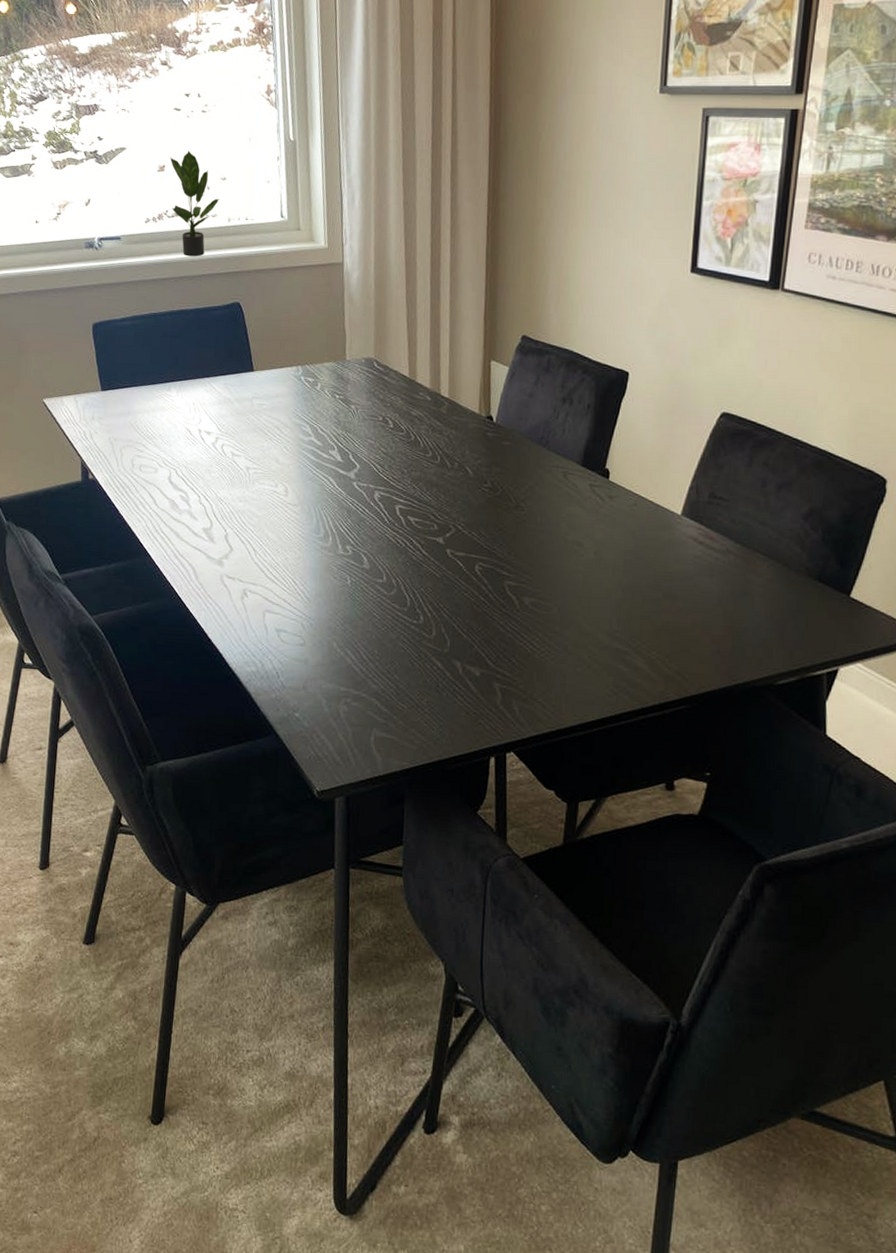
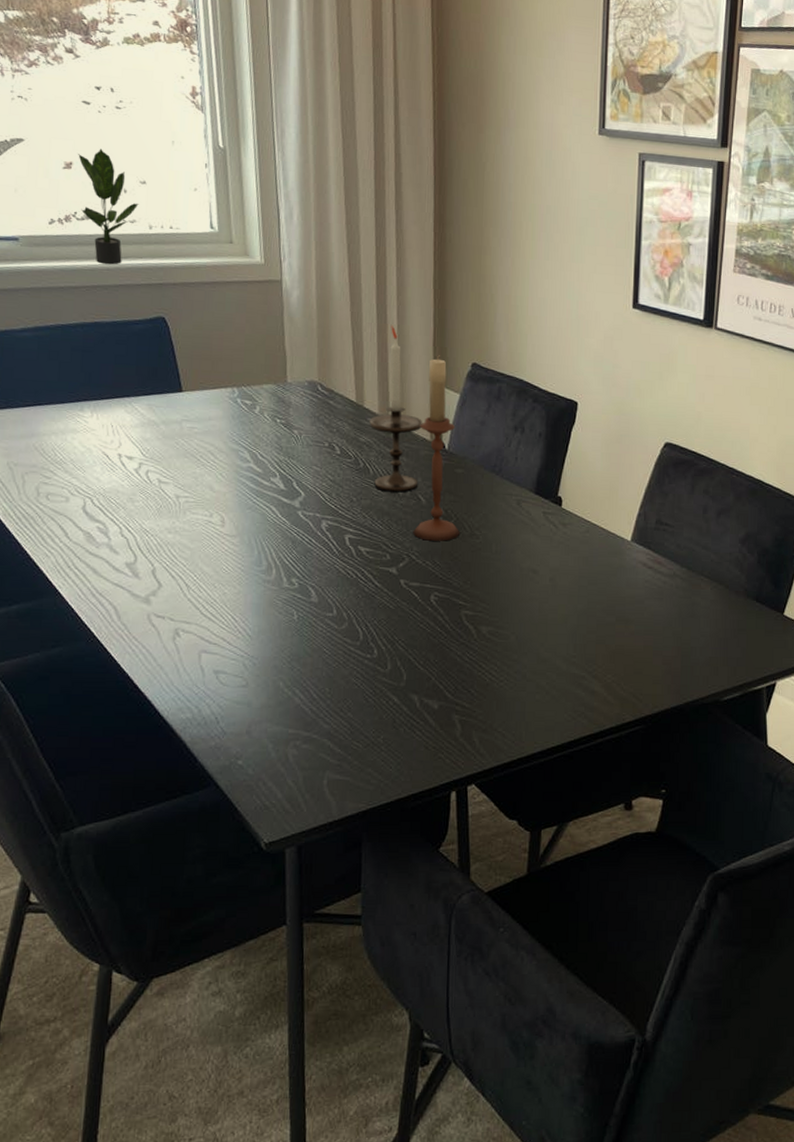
candlestick: none [421,300,472,465] -> present [369,324,422,493]
candlestick: none [460,329,506,513] -> present [413,355,461,541]

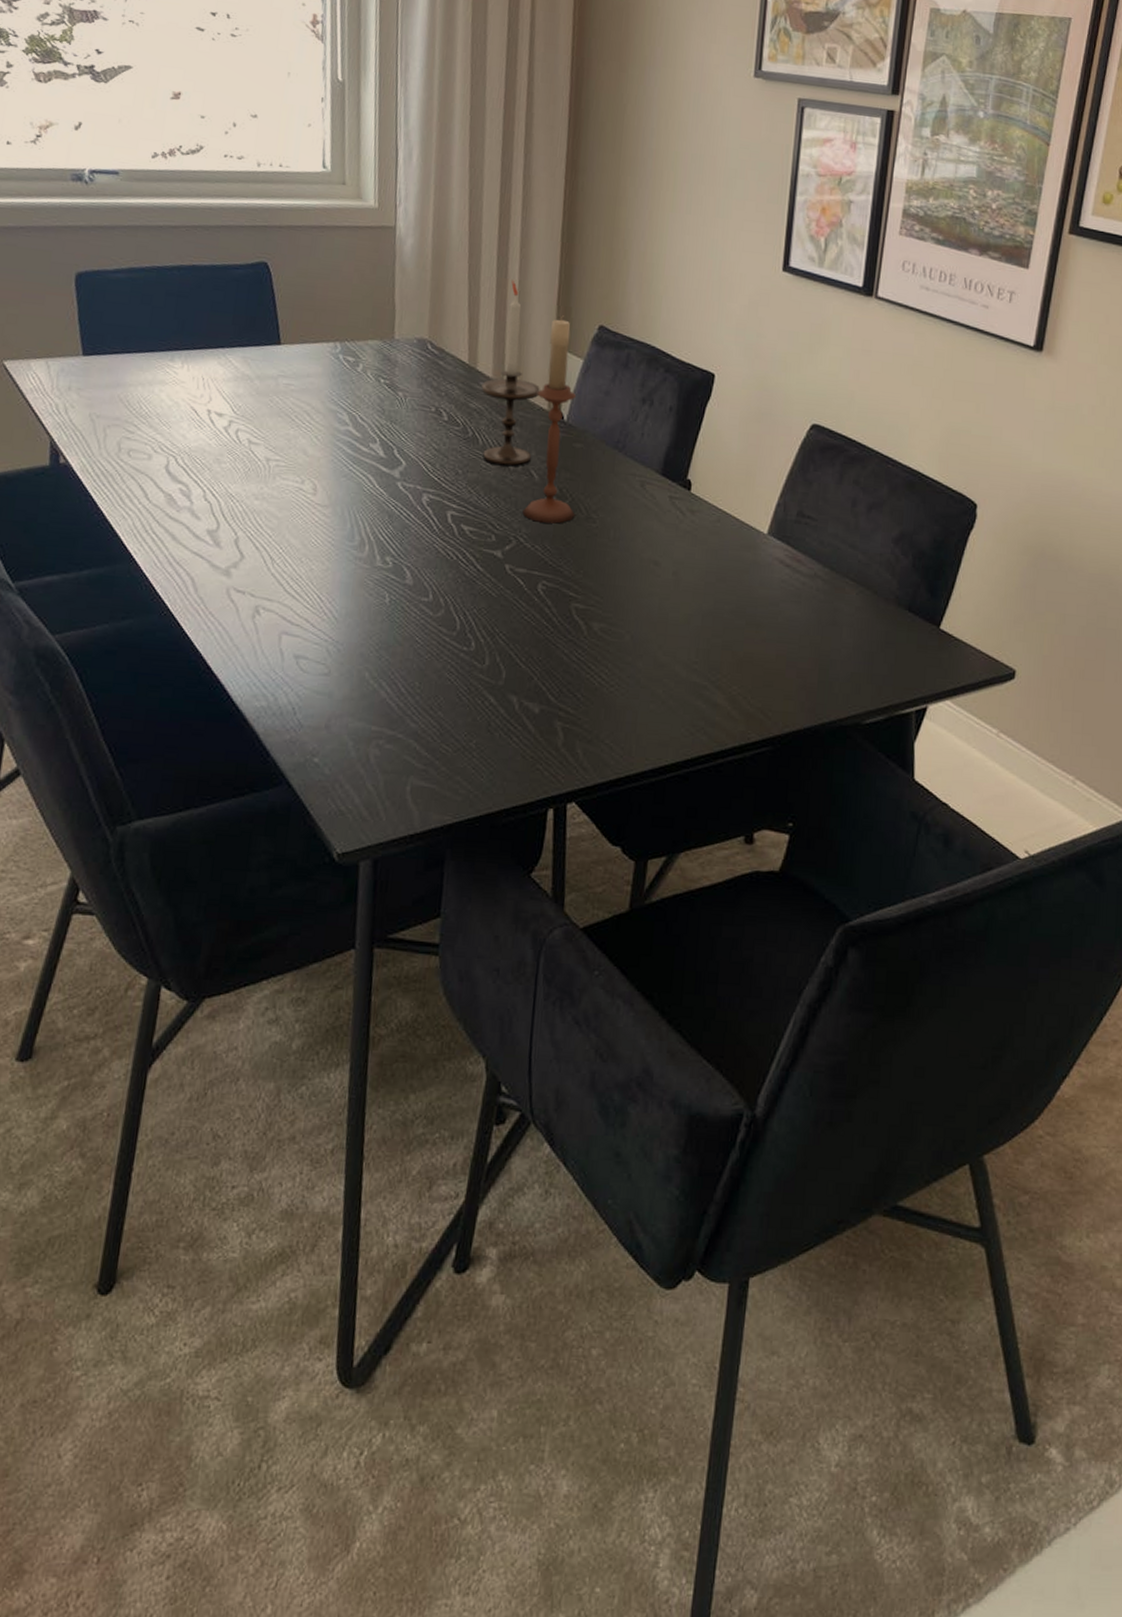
potted plant: present [78,148,139,265] -> none [187,78,248,204]

